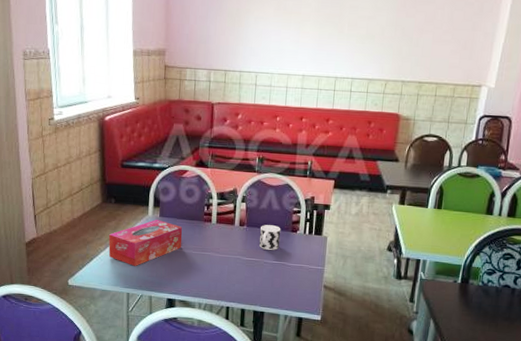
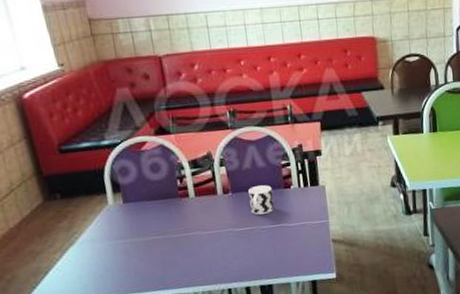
tissue box: present [108,219,183,267] -> none [63,206,159,270]

